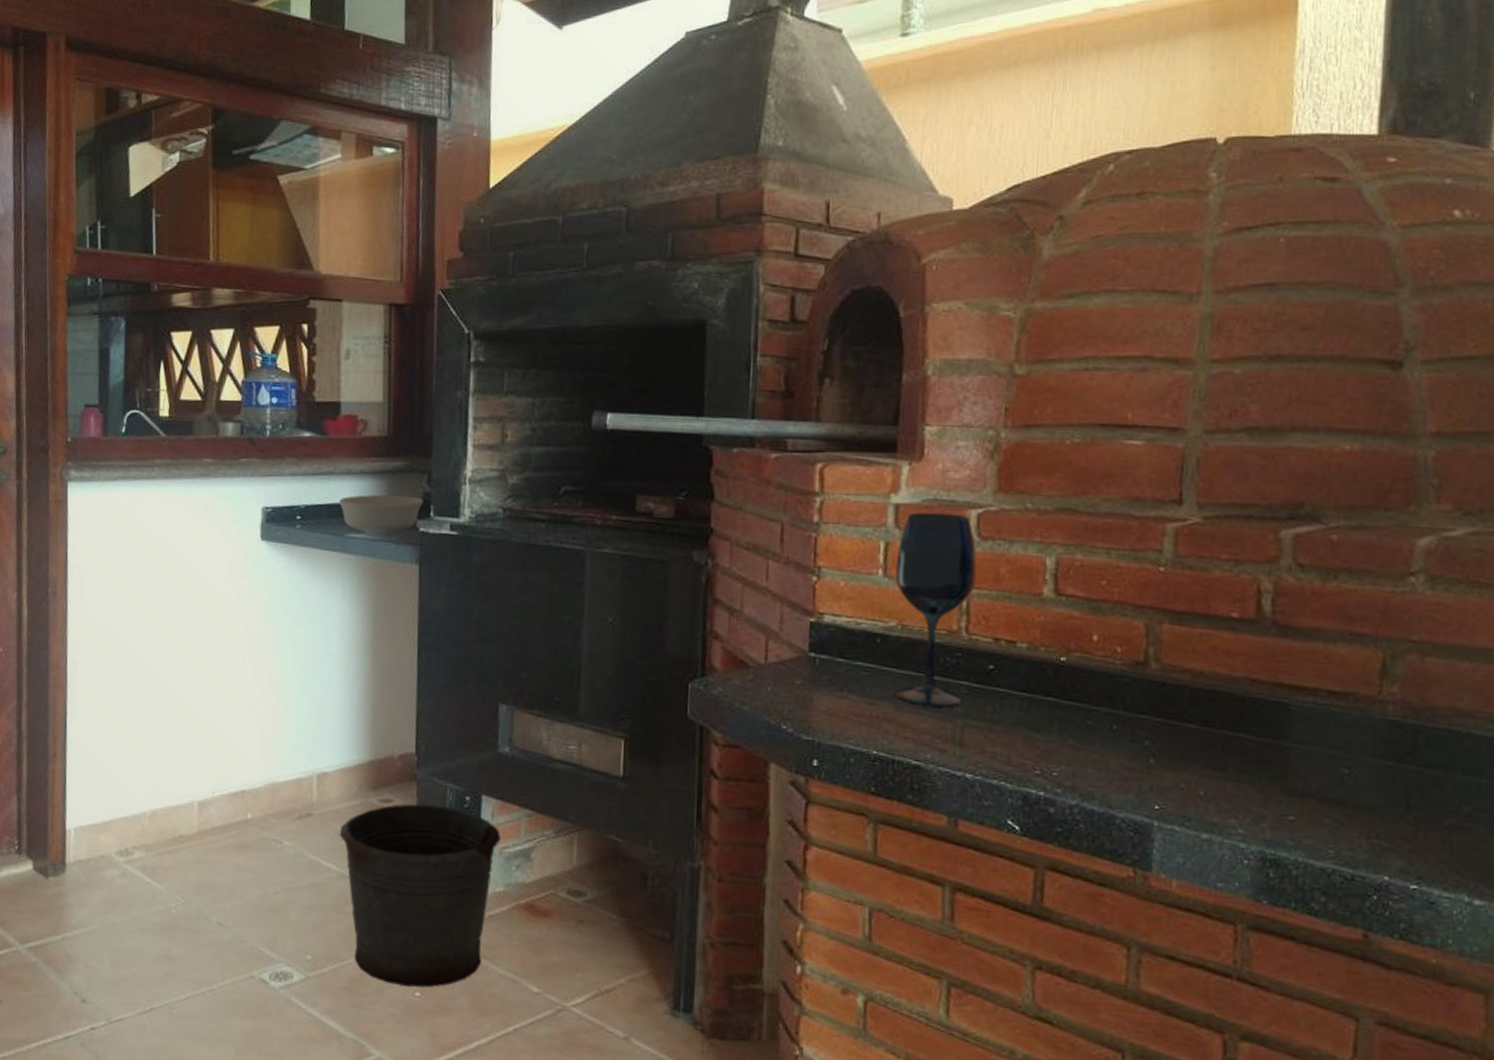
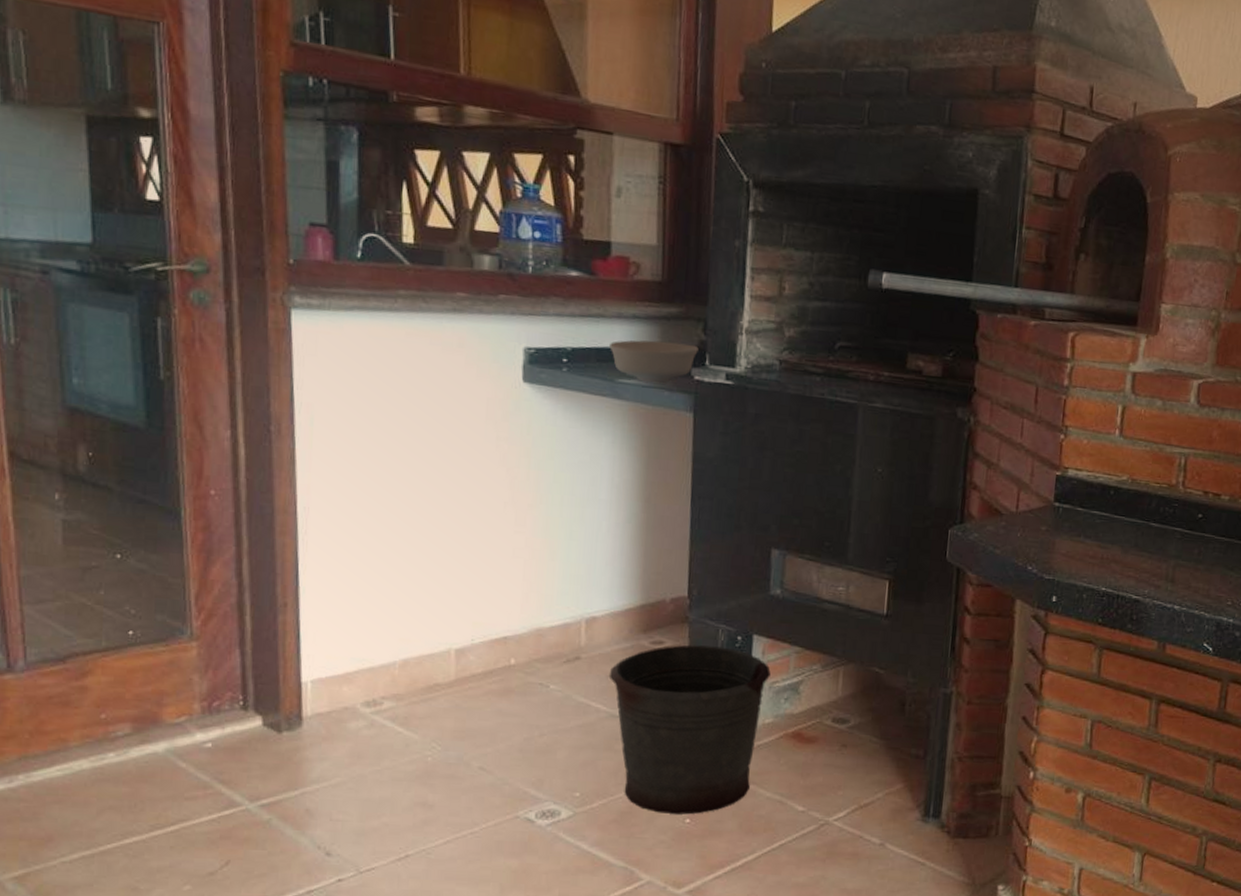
wineglass: present [893,512,977,708] -> none [1121,380,1196,550]

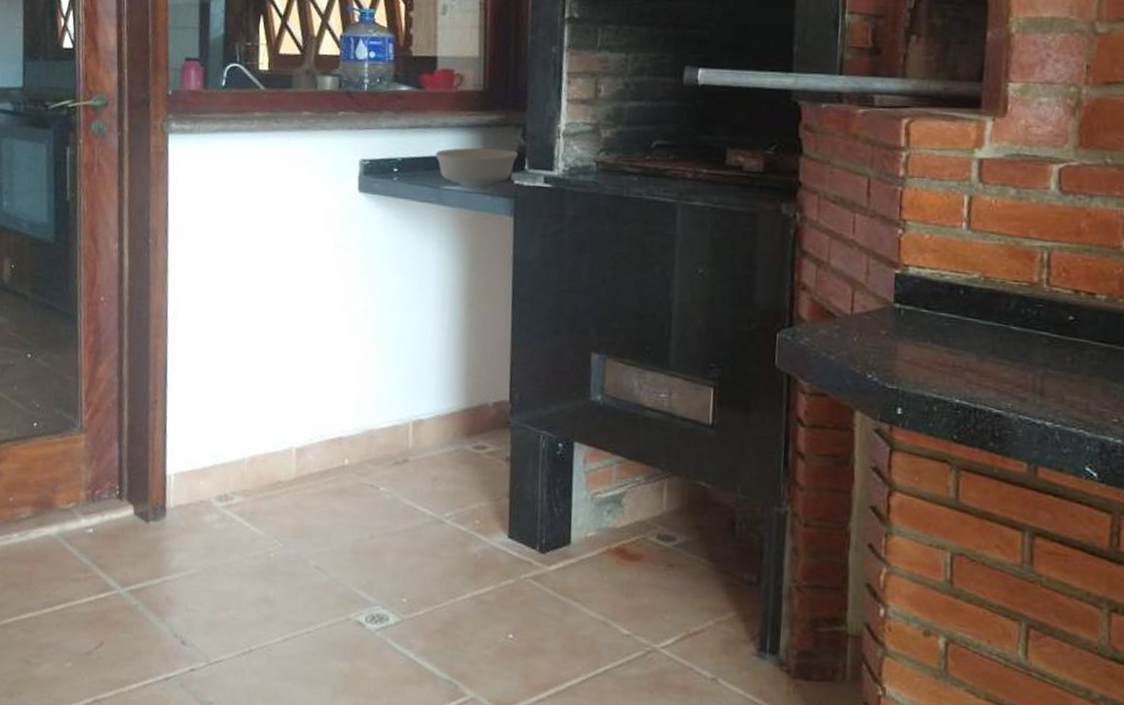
bucket: present [608,645,772,815] -> none [434,450,594,630]

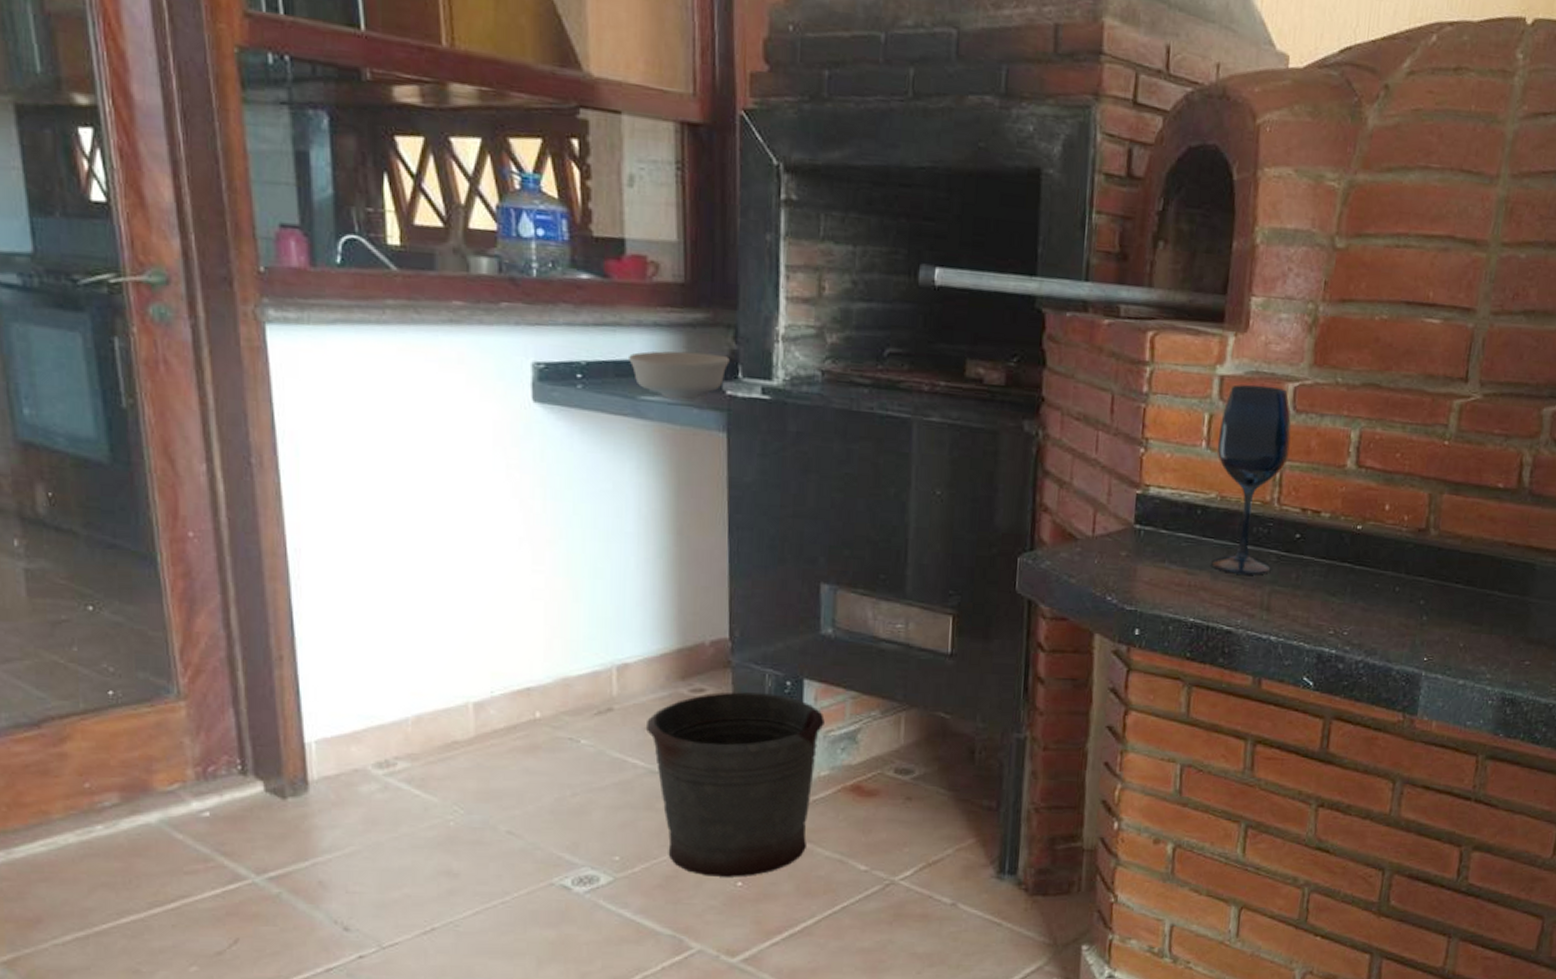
bucket: none [434,450,594,630] -> present [645,692,826,877]
wineglass: none [975,166,1058,358] -> present [1210,384,1292,575]

